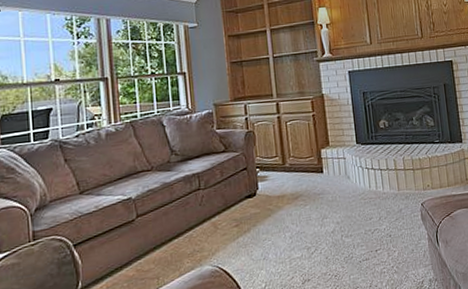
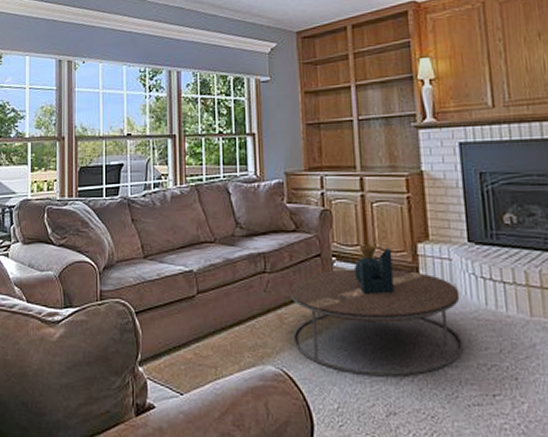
coffee table: none [222,154,356,257] -> present [290,244,464,376]

